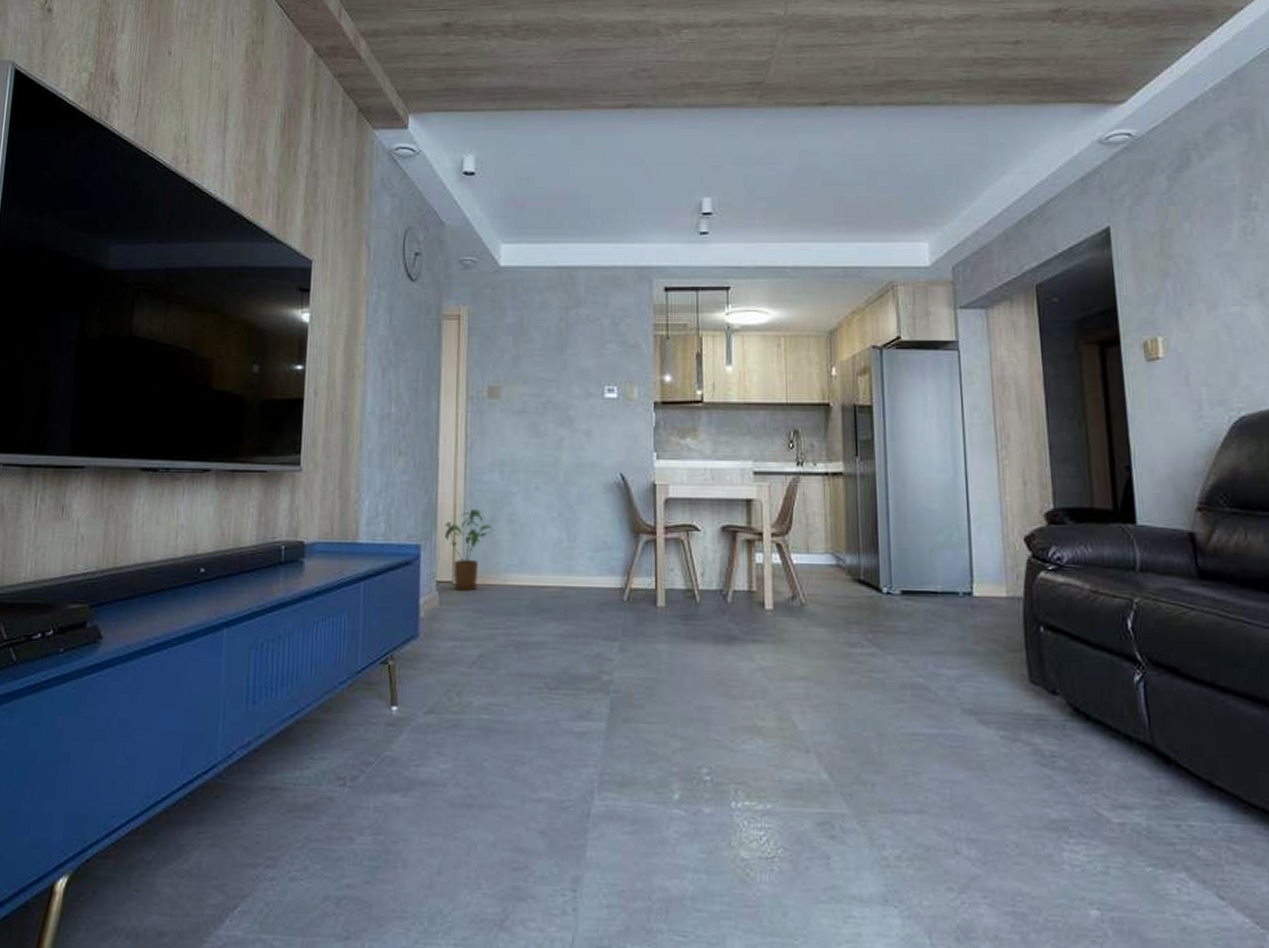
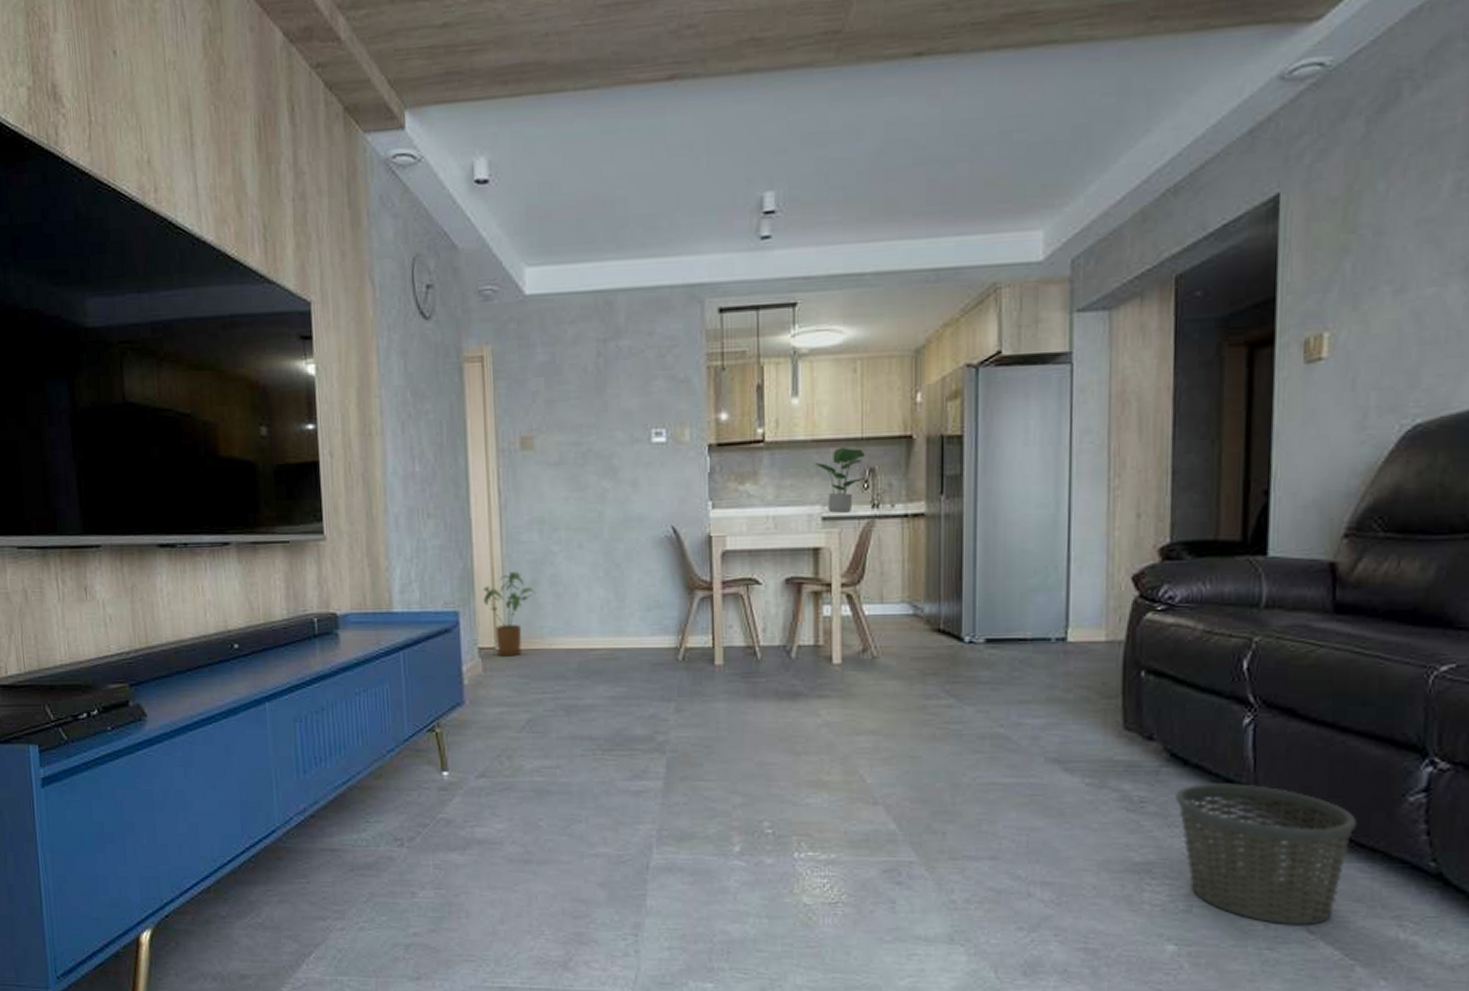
potted plant: none [746,411,790,469] -> present [815,447,865,513]
basket: none [1082,739,1247,890] -> present [1176,783,1358,925]

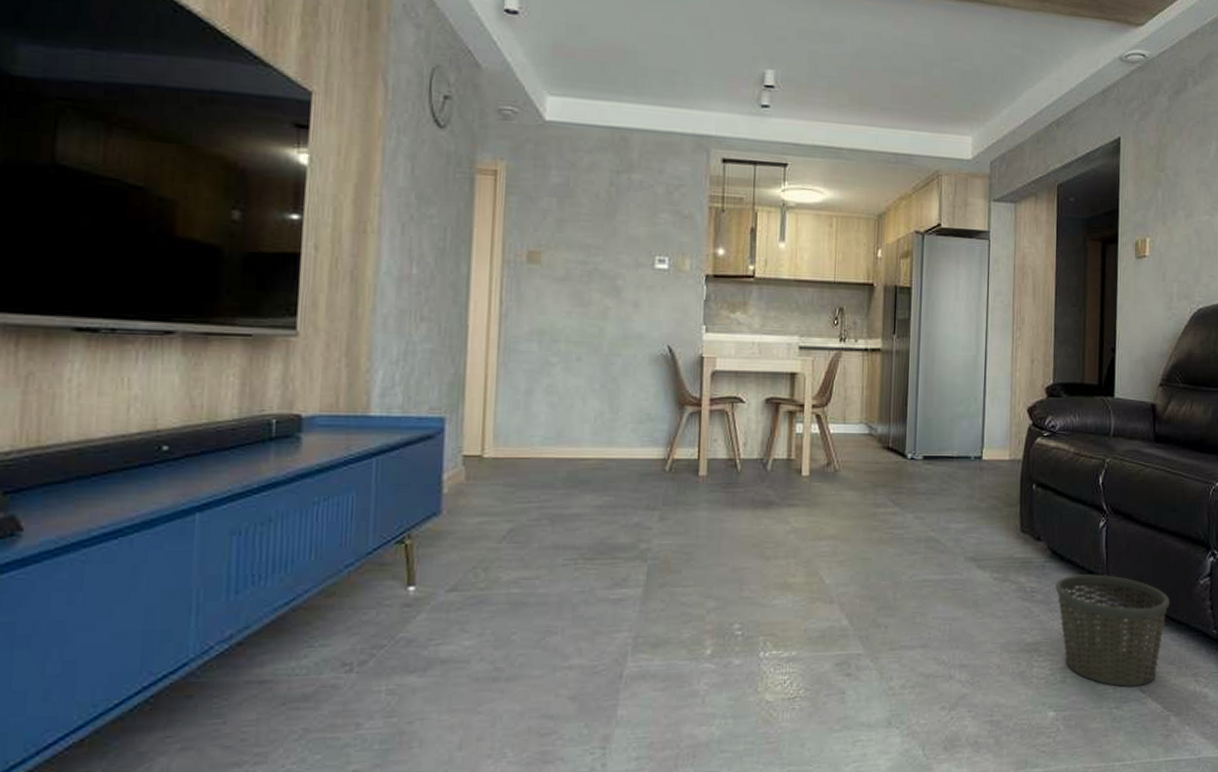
house plant: present [483,572,536,657] -> none [473,380,530,465]
potted plant: present [815,447,865,513] -> none [795,288,836,344]

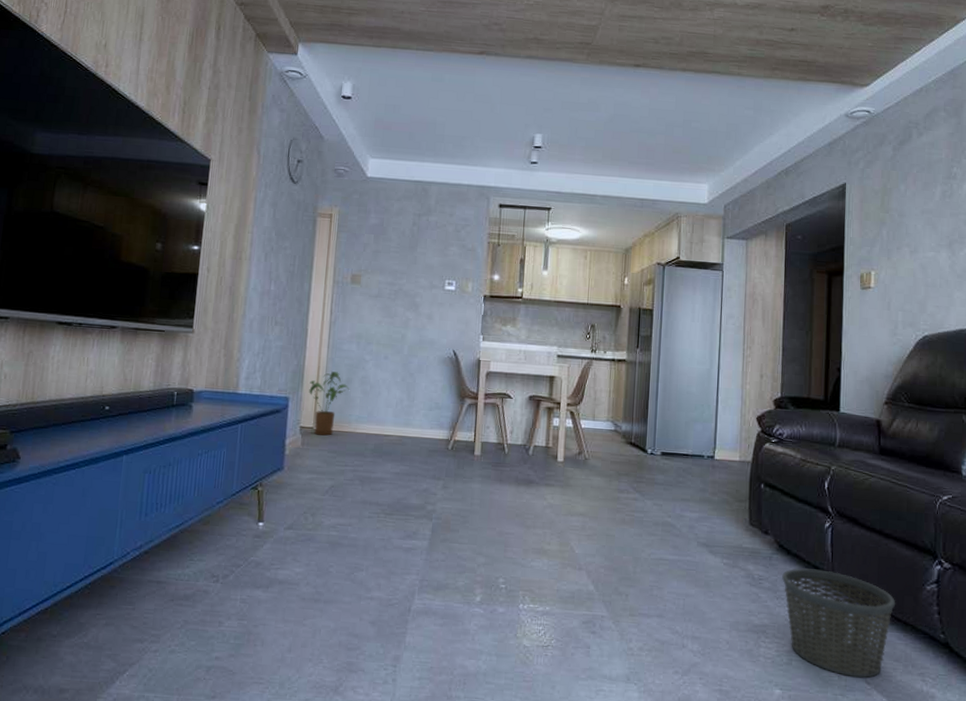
house plant: none [473,380,530,465] -> present [309,371,349,436]

